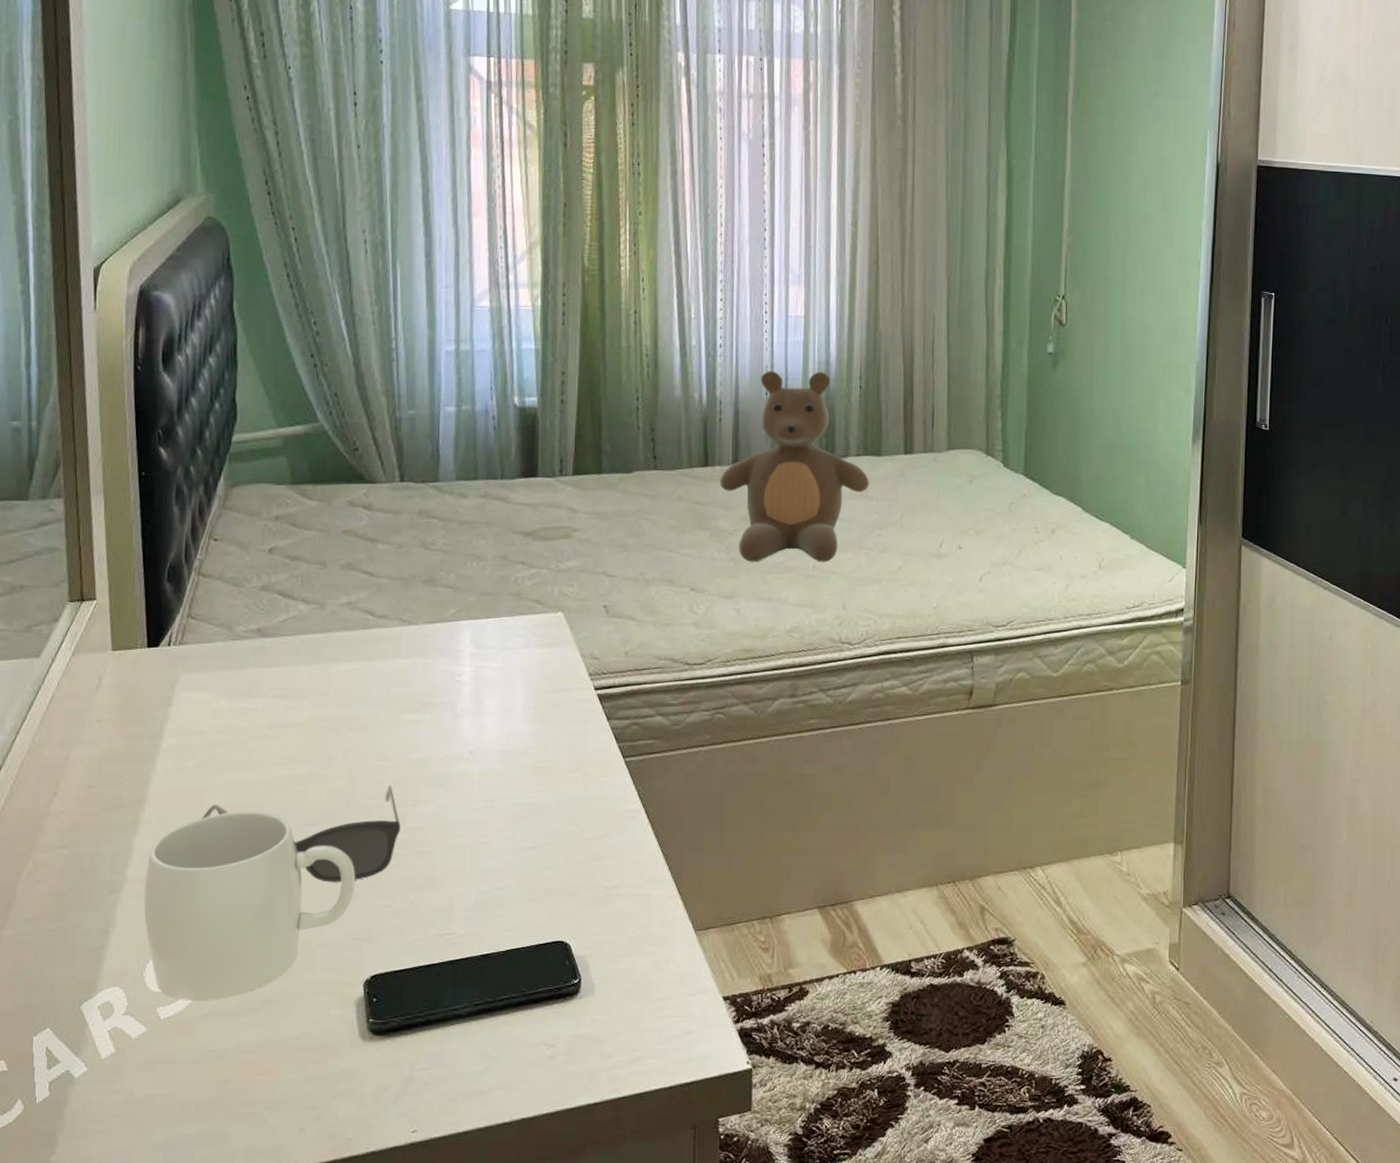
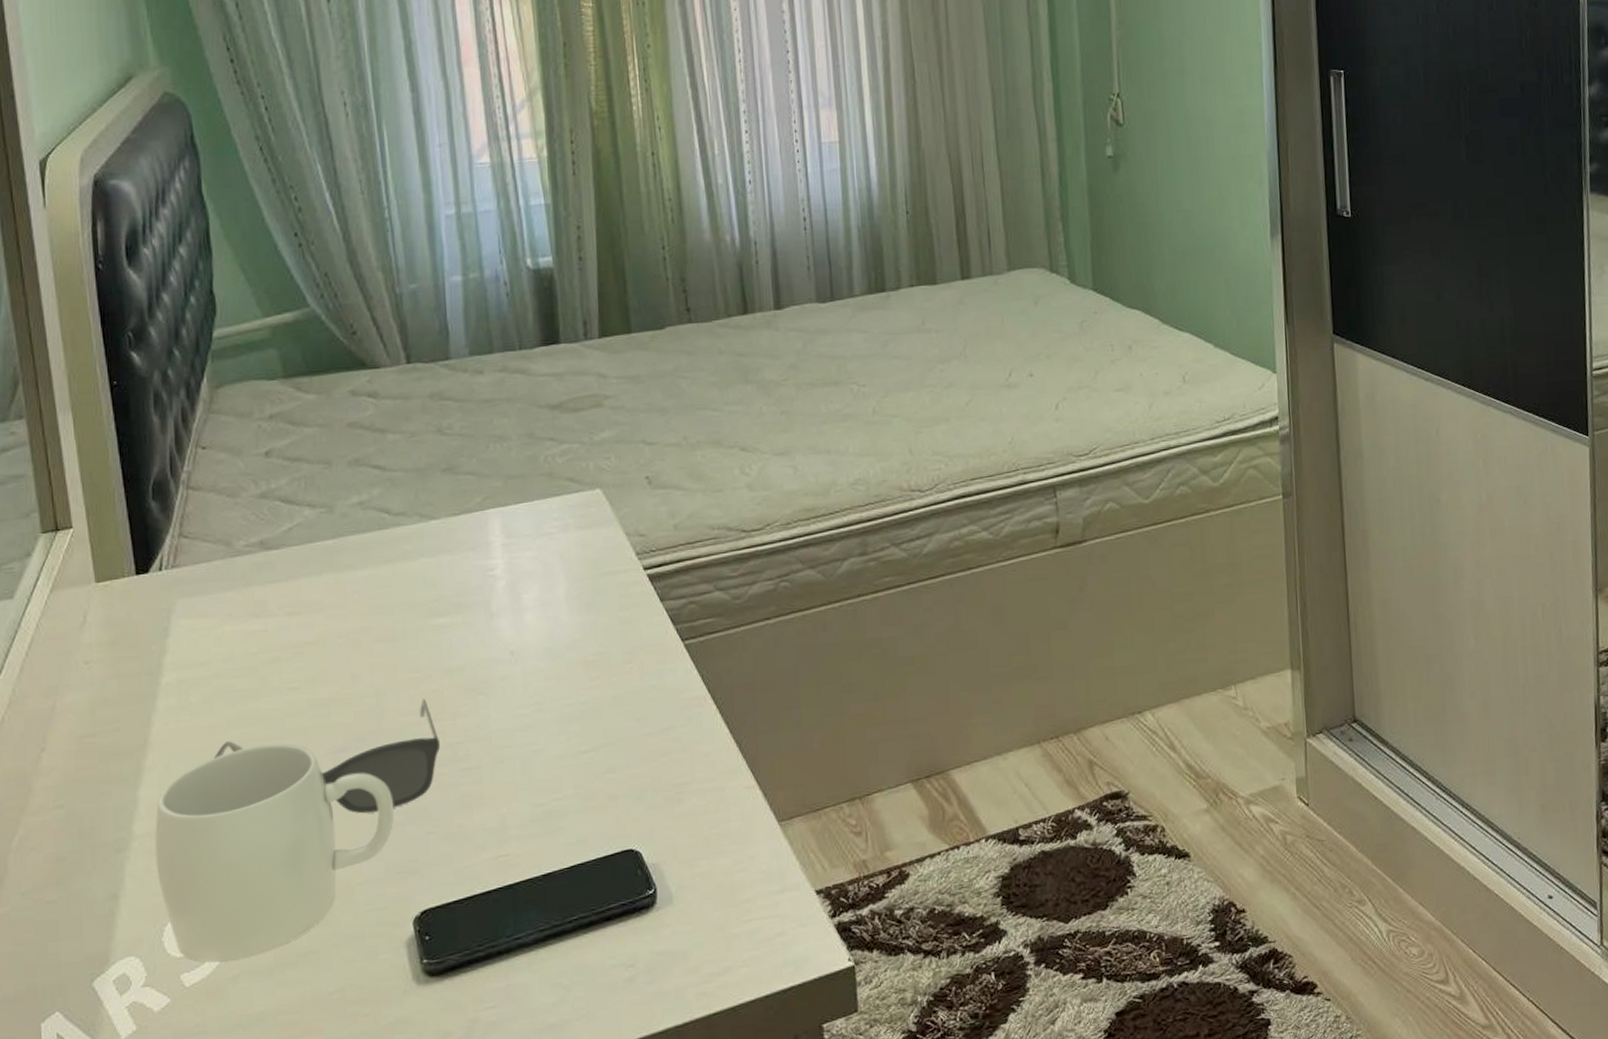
teddy bear: present [720,371,870,562] -> none [762,199,927,414]

